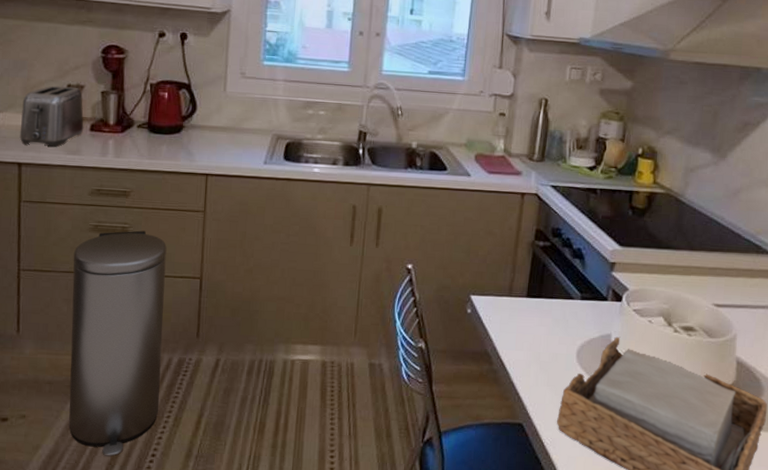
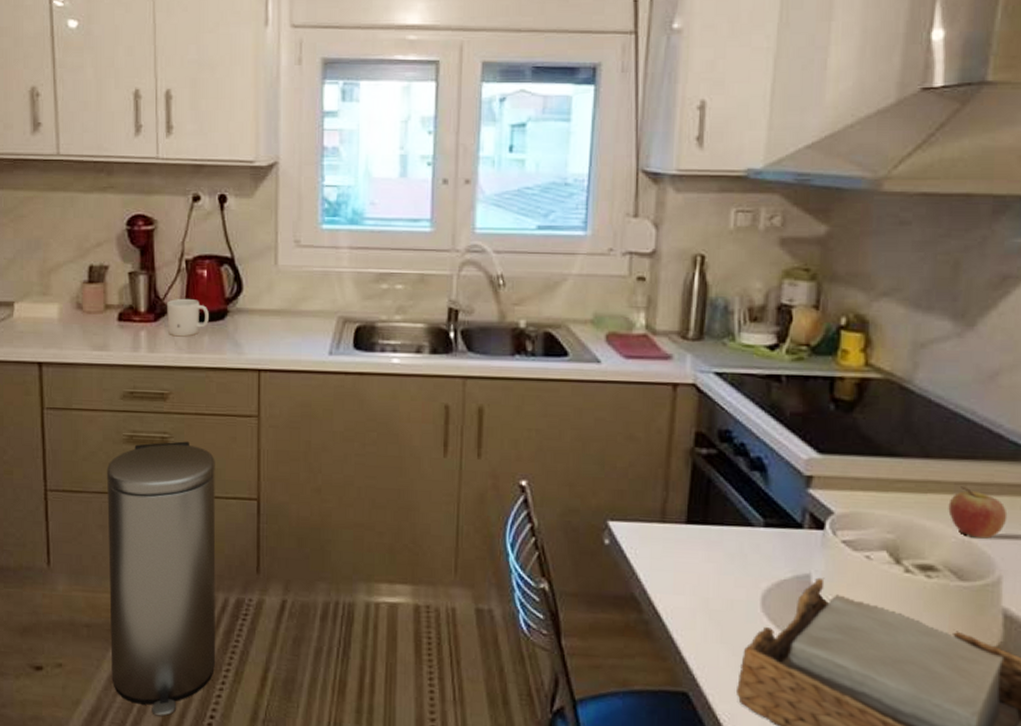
toaster: present [19,85,84,147] -> none [38,267,111,342]
mug: none [132,114,168,146] -> present [166,298,209,337]
fruit: none [704,271,742,308] -> present [948,486,1008,539]

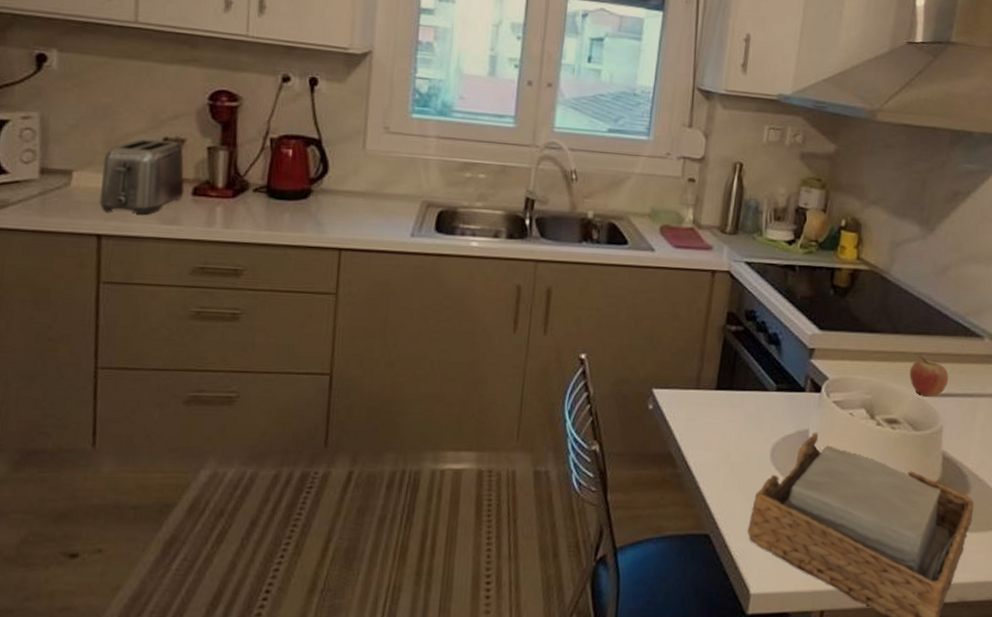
toaster: none [38,267,111,342] -> present [99,138,185,215]
pedal bin: present [106,441,216,717] -> none [159,317,289,595]
mug: present [166,298,209,337] -> none [246,176,292,214]

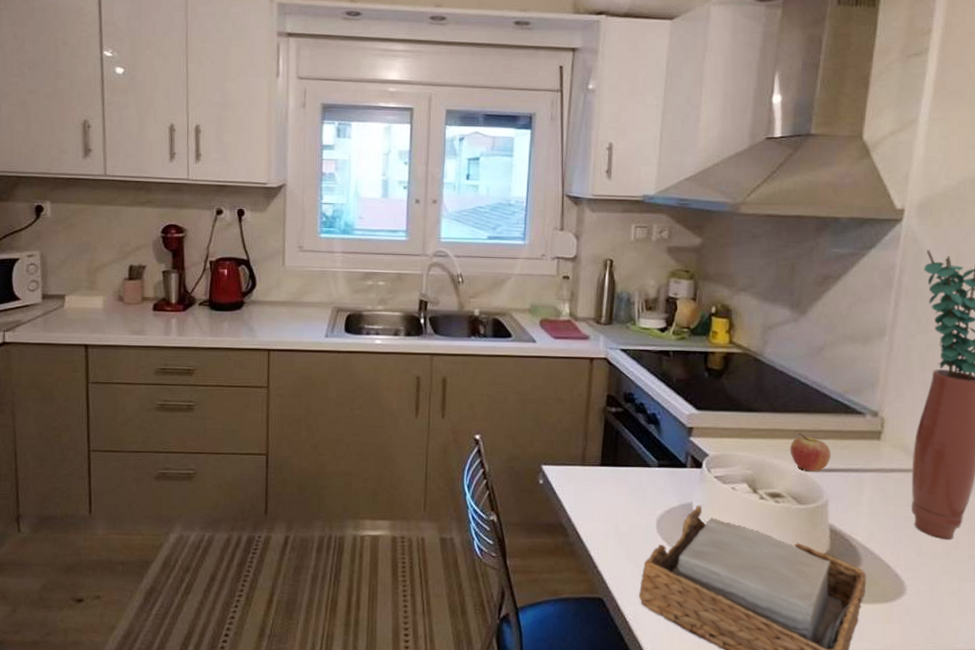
toaster: present [99,138,185,215] -> none [85,267,147,328]

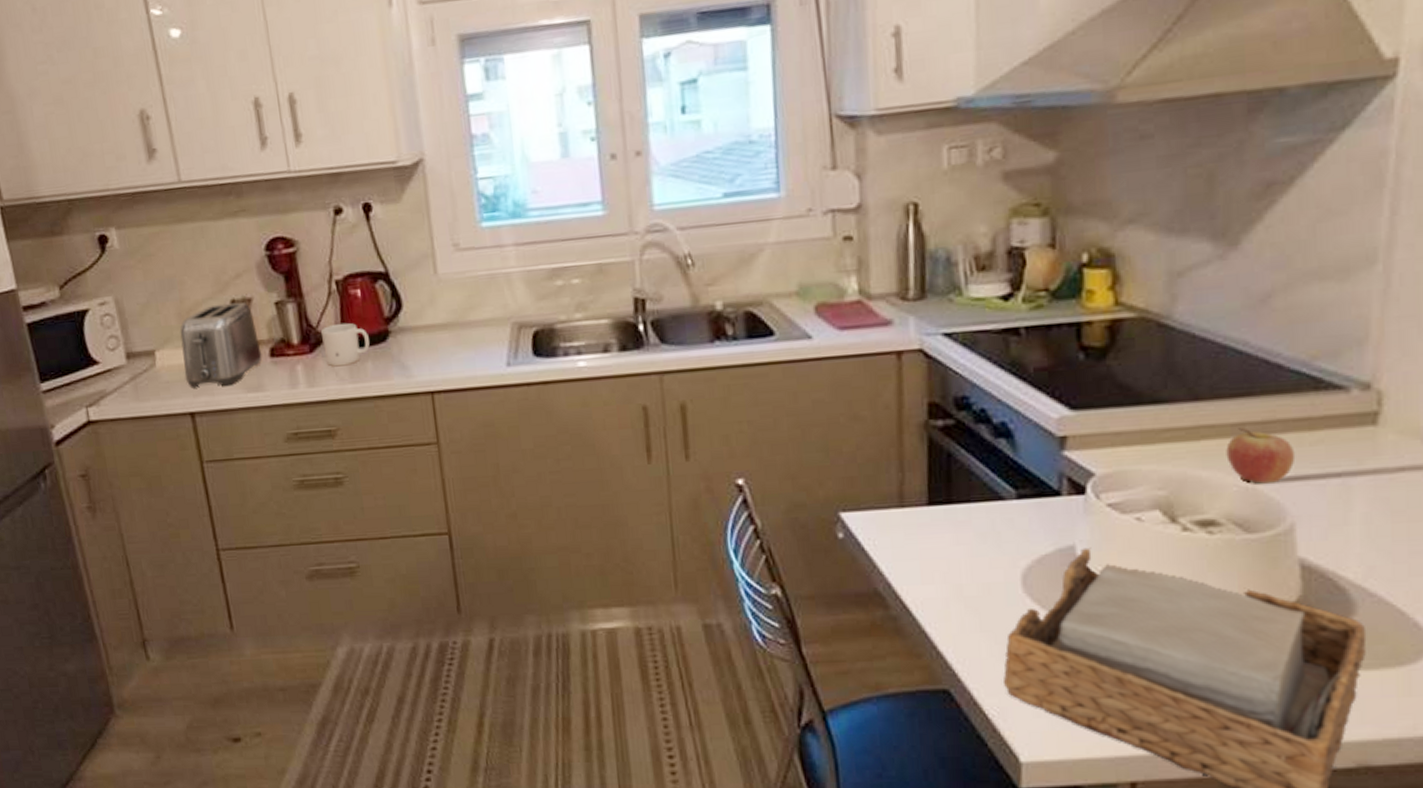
toaster: none [85,267,147,328] -> present [180,302,262,387]
mug: none [193,292,228,323] -> present [320,322,370,367]

